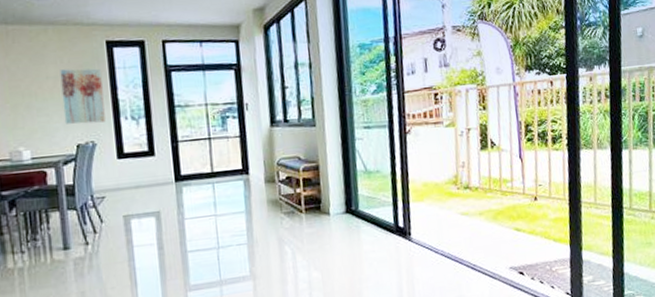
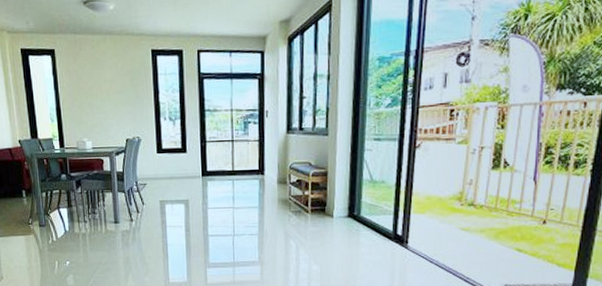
wall art: present [60,68,106,124] -> none [115,73,149,122]

